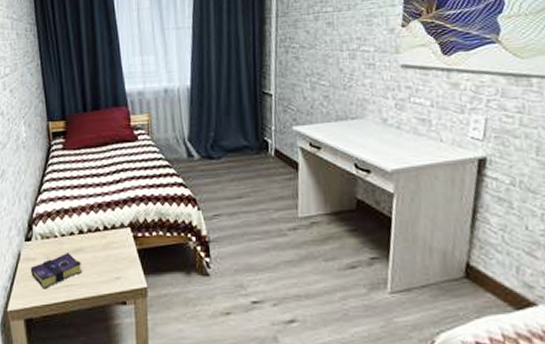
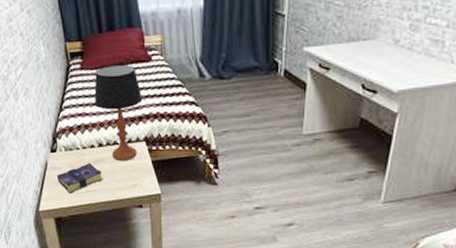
table lamp: none [75,145,128,251] -> present [94,65,143,162]

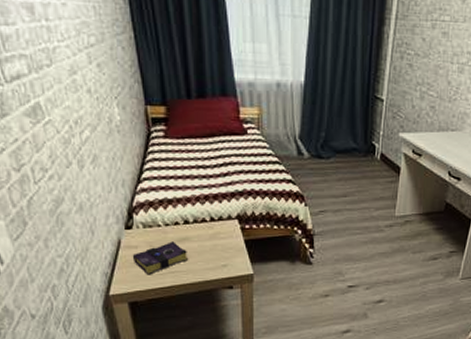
table lamp: present [94,65,143,162] -> none [179,136,236,240]

